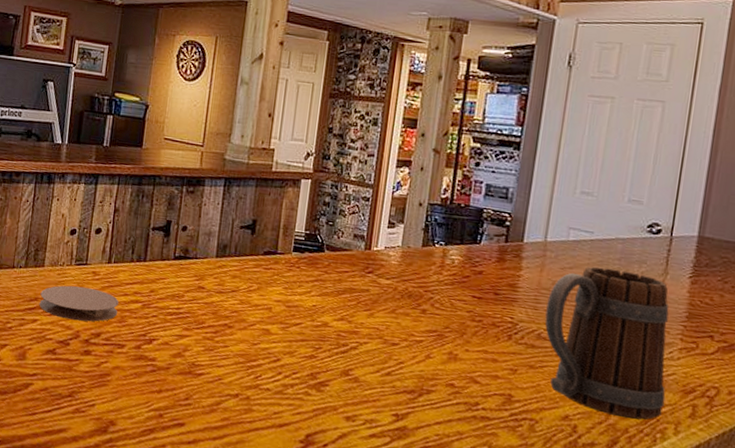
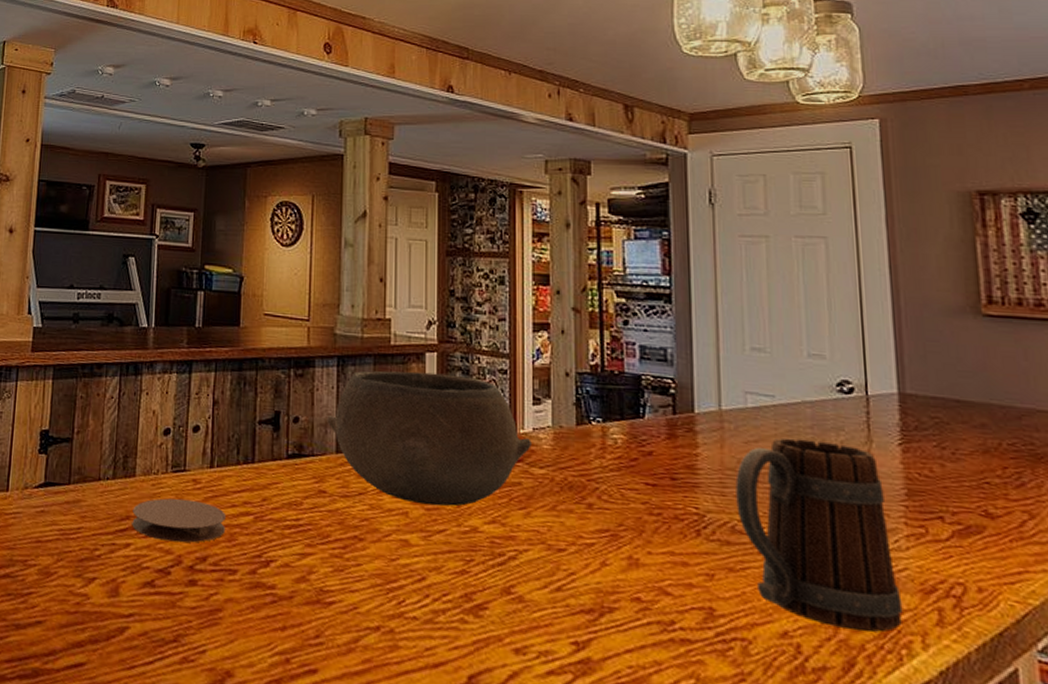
bowl: none [210,191,382,306] -> present [327,370,532,507]

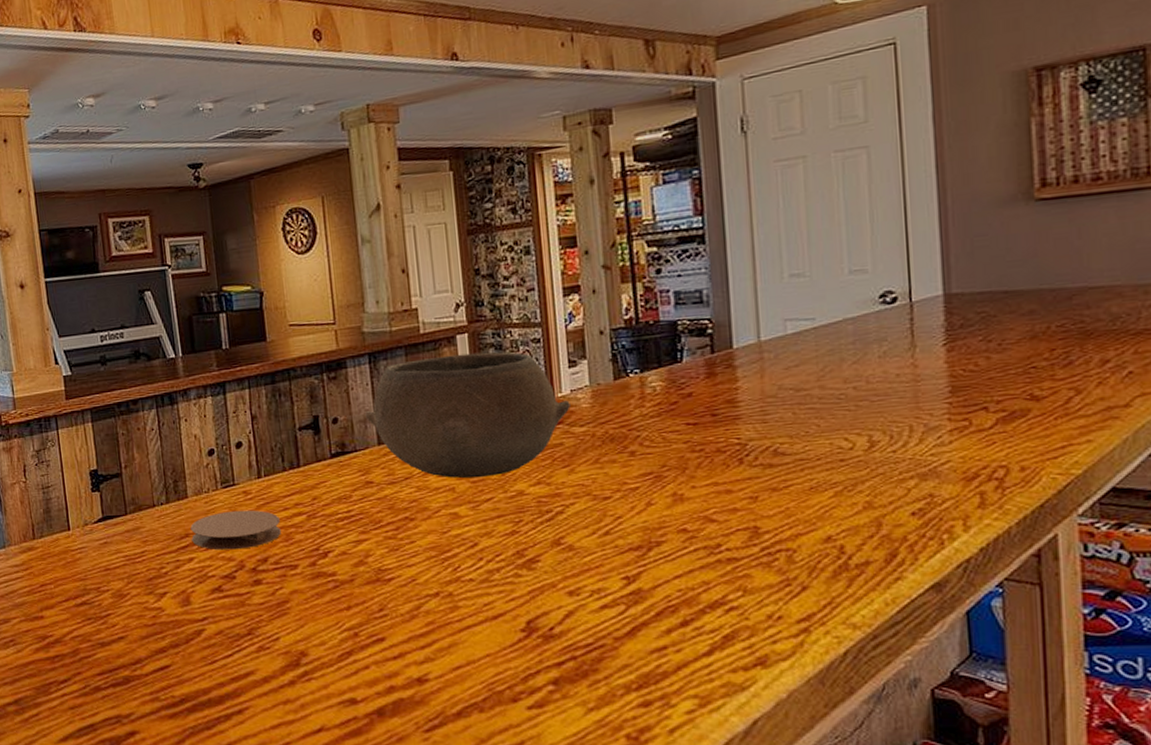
beer mug: present [735,437,903,633] -> none [776,354,945,526]

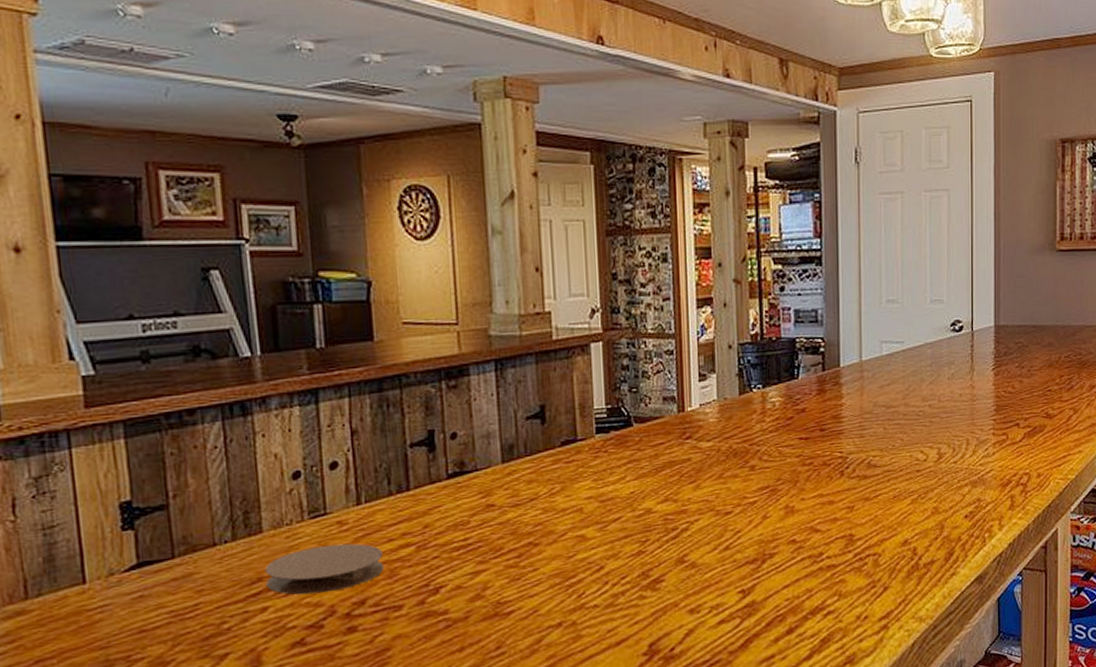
bowl: present [365,352,571,479] -> none [488,362,699,498]

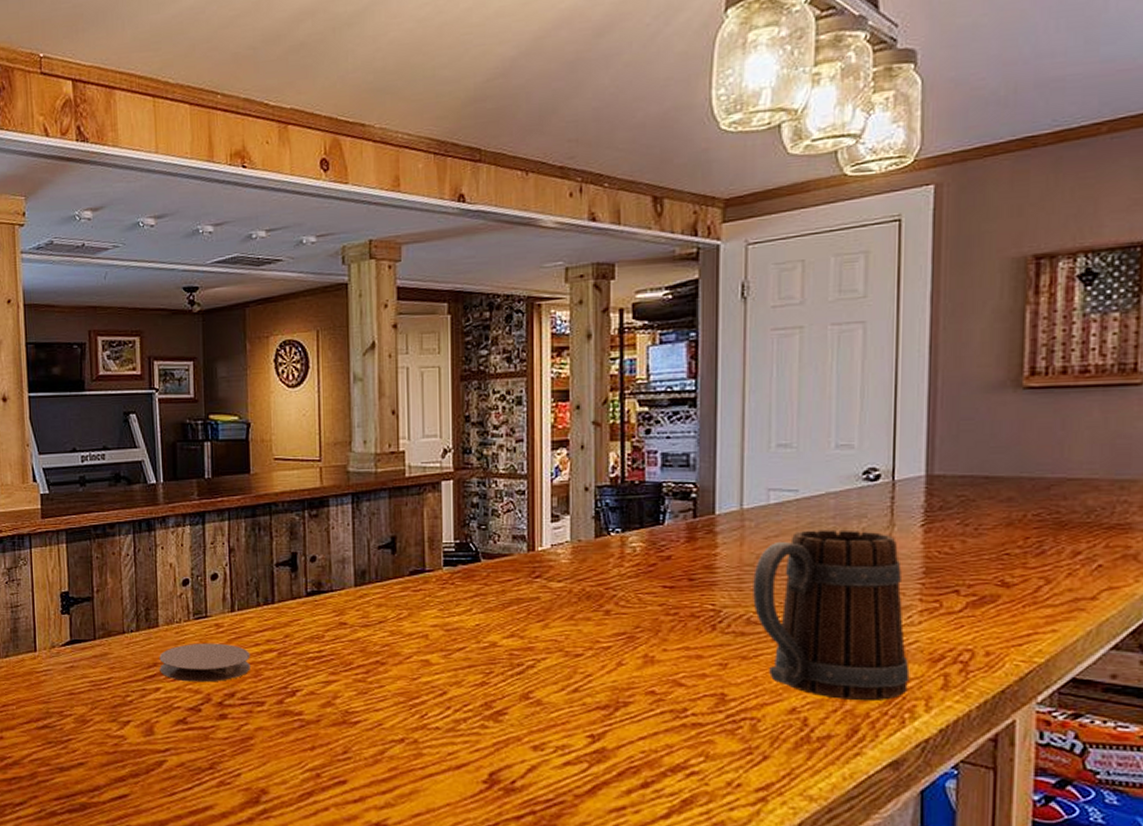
beer mug: none [872,375,988,528] -> present [753,529,910,702]

